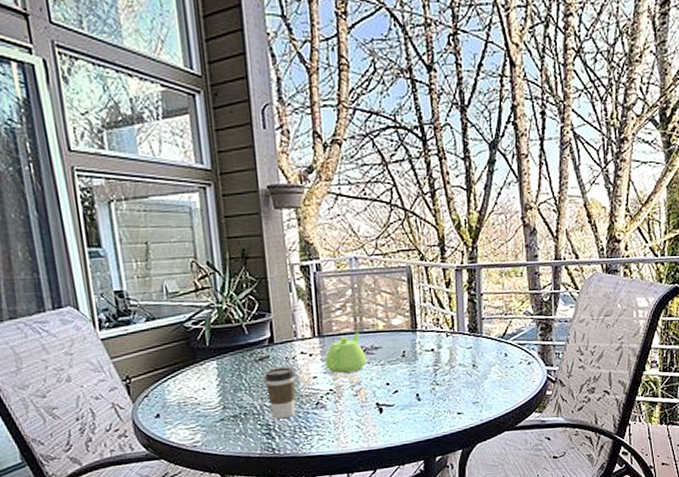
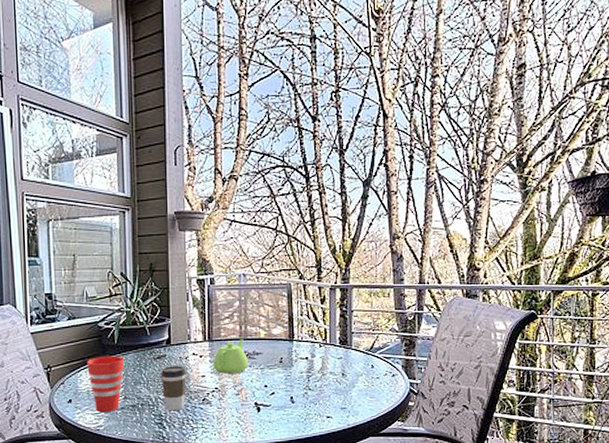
cup: none [174,360,220,427] -> present [87,355,124,413]

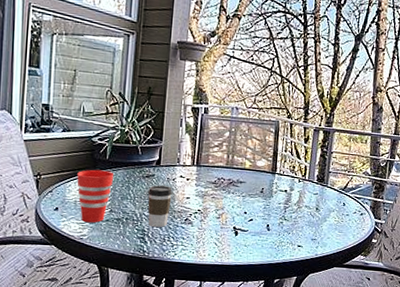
teapot: present [213,339,249,374] -> none [198,167,232,199]

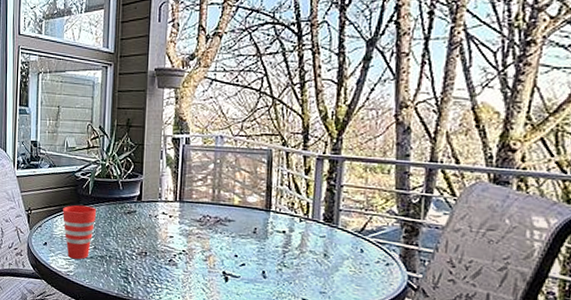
coffee cup: present [147,185,172,228] -> none [129,222,155,268]

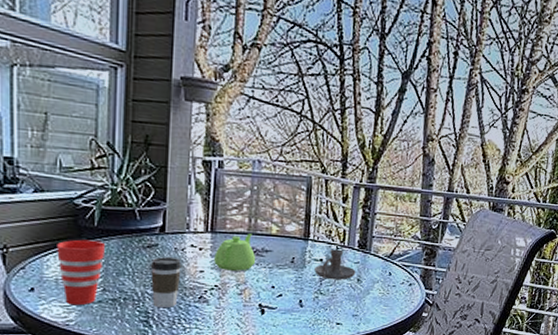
coffee cup: none [129,222,155,268] -> present [150,257,182,309]
teapot: none [182,203,220,239] -> present [214,233,256,271]
candle holder: none [277,221,322,254] -> present [314,249,356,280]

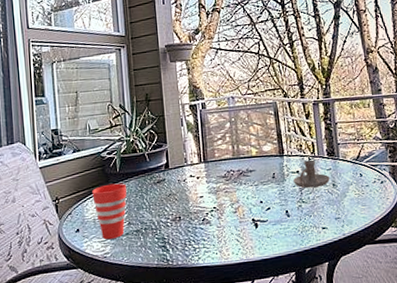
coffee cup: present [150,257,182,309] -> none [161,188,186,234]
teapot: present [214,233,256,271] -> none [209,158,244,193]

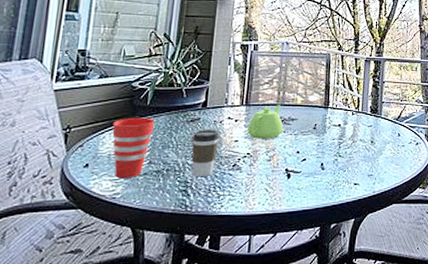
coffee cup: none [161,188,186,234] -> present [191,130,219,178]
teapot: none [209,158,244,193] -> present [247,105,284,139]
candle holder: present [293,159,330,189] -> none [334,115,369,143]

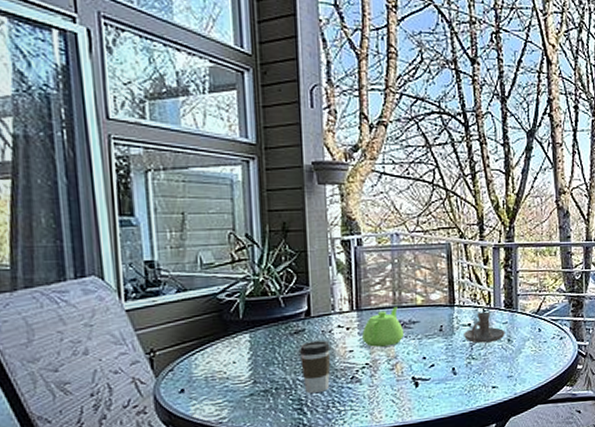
cup: present [112,117,154,179] -> none [204,332,252,402]
candle holder: none [334,115,369,143] -> present [464,311,505,344]

